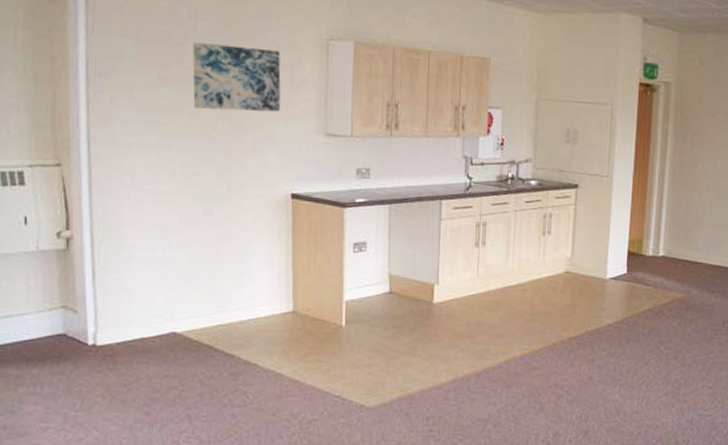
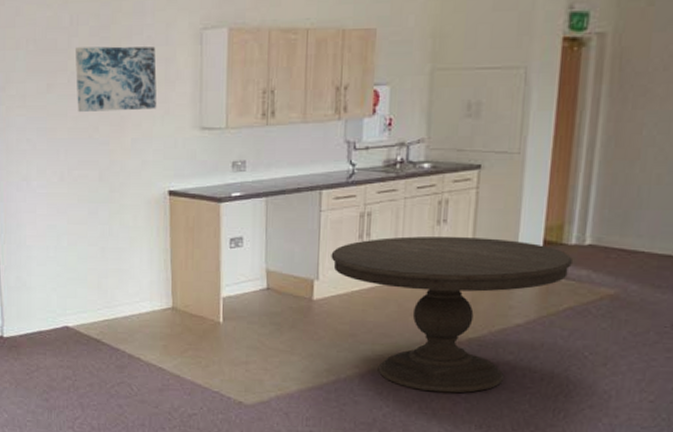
dining table: none [450,245,651,387] -> present [331,236,574,393]

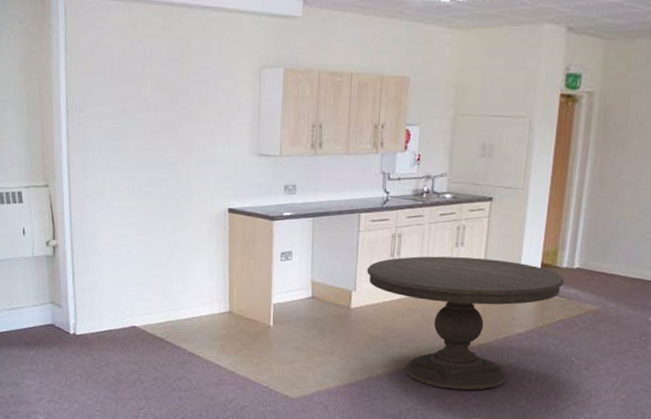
wall art: present [76,46,157,112] -> none [148,77,220,136]

